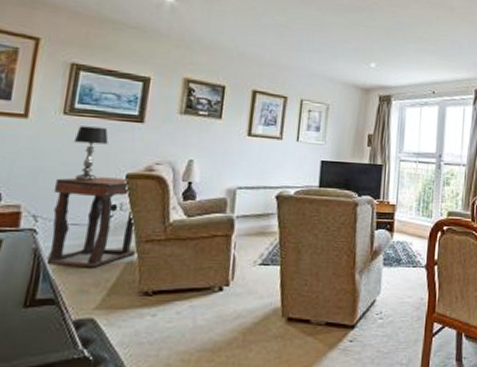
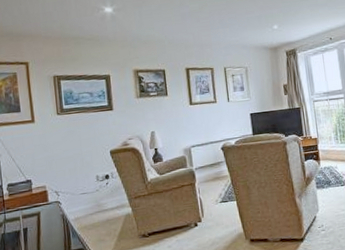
side table: present [47,177,137,268] -> none [64,154,130,225]
table lamp: present [73,126,109,181] -> none [68,119,92,162]

